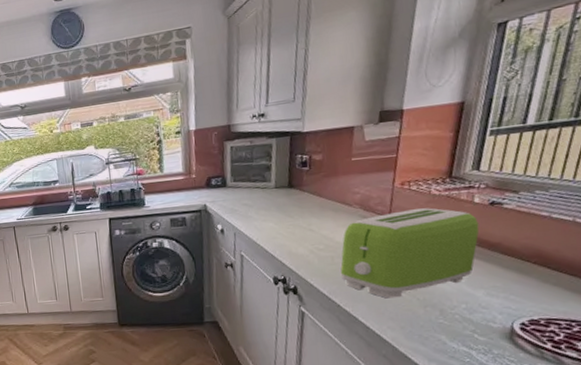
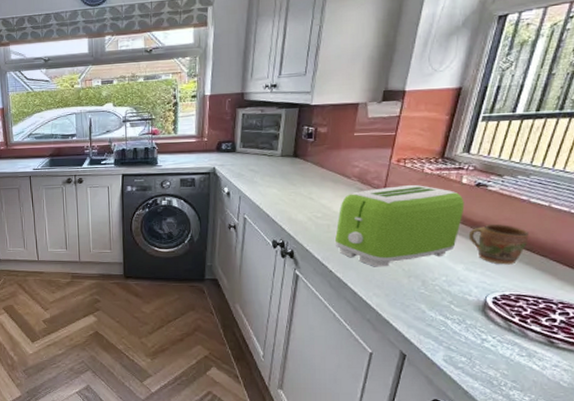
mug: none [486,244,554,288] -> present [468,224,529,265]

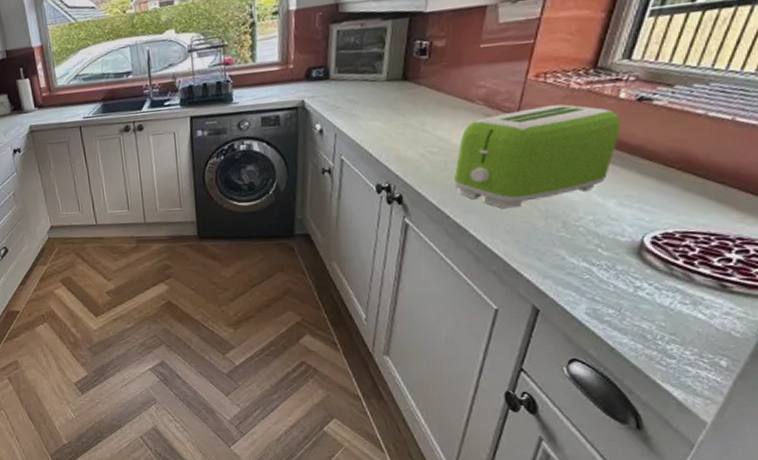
mug: present [468,224,529,265] -> none [624,147,703,197]

